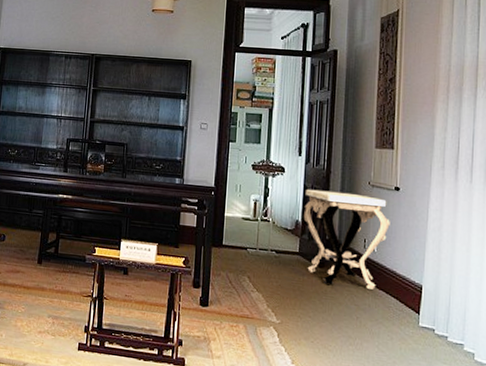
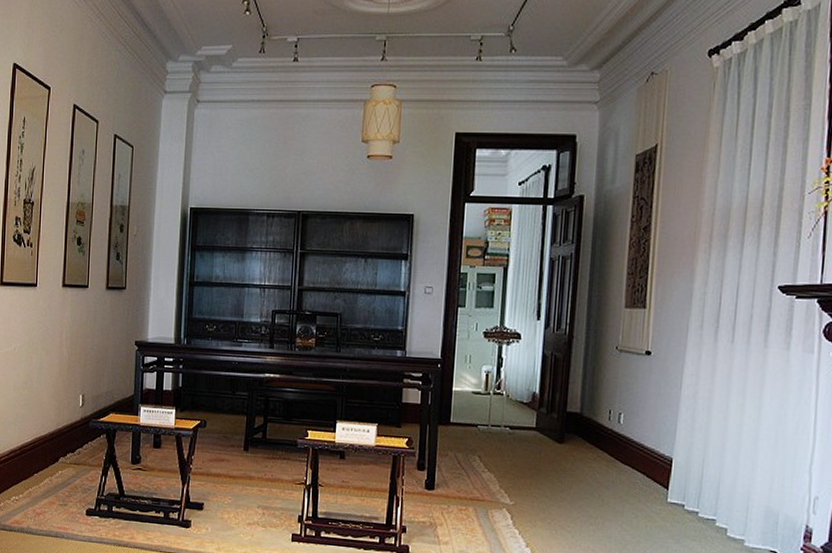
console table: present [301,189,390,290] -> none [538,357,639,465]

